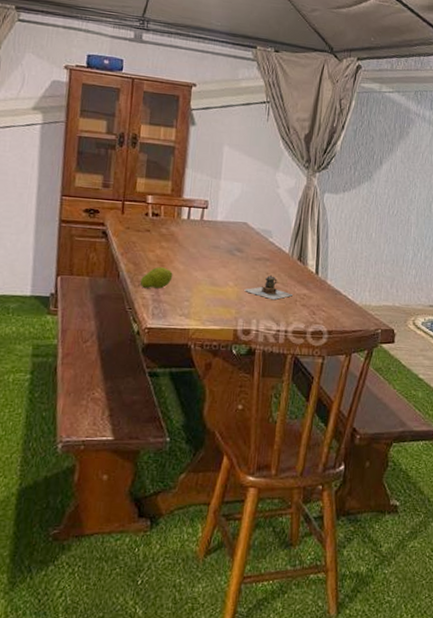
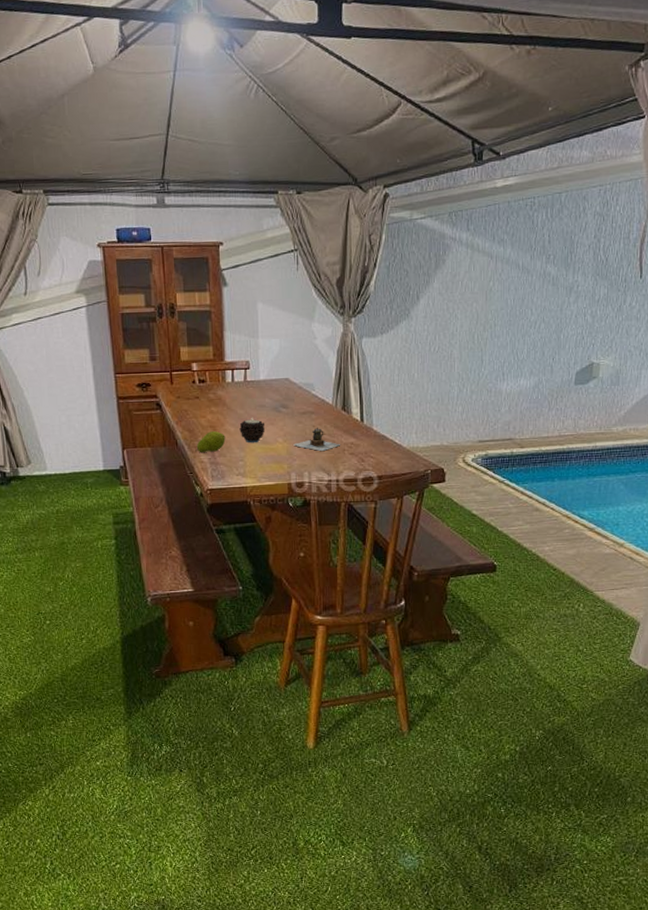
candle: none [189,257,217,284] -> present [239,417,265,443]

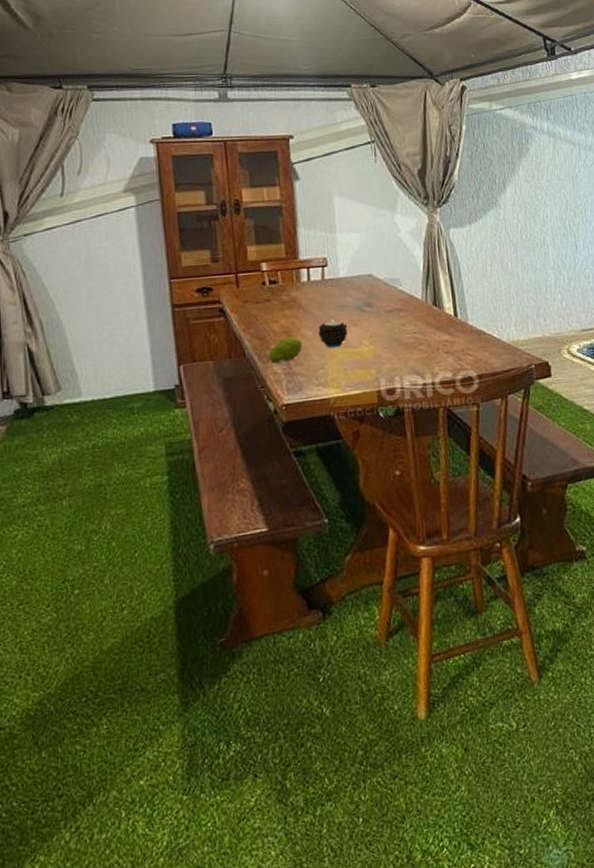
teapot: present [293,427,340,452] -> none [381,325,433,353]

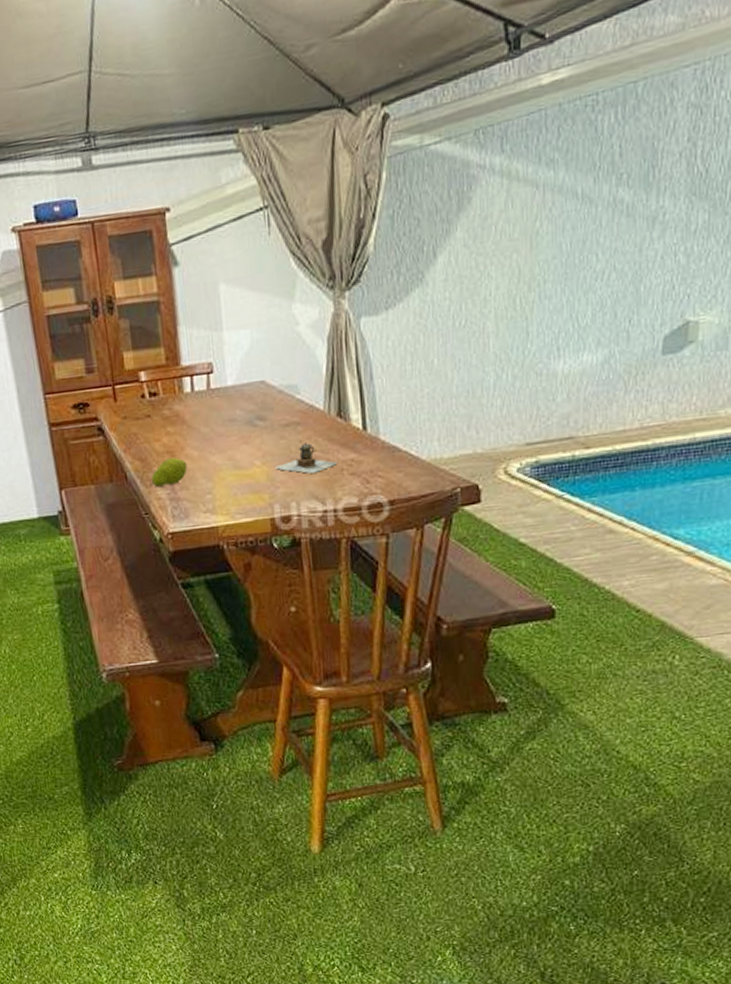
candle: present [318,318,348,348] -> none [204,435,238,470]
teapot: none [381,325,433,353] -> present [275,442,337,474]

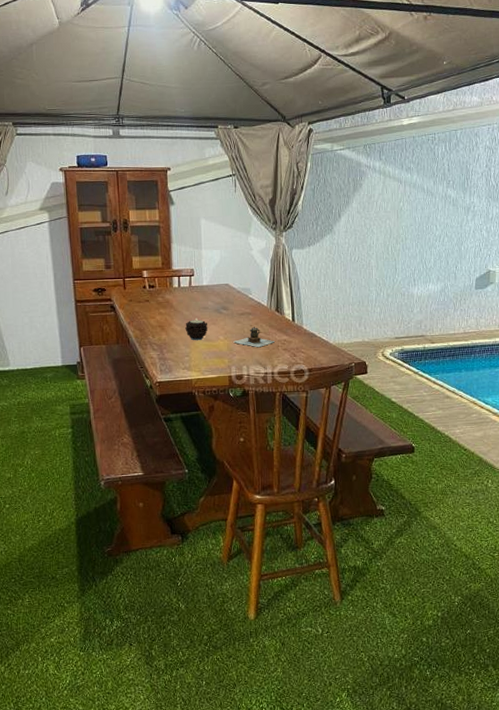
fruit: present [150,457,188,486] -> none [145,330,173,349]
candle: none [204,435,238,470] -> present [185,318,208,341]

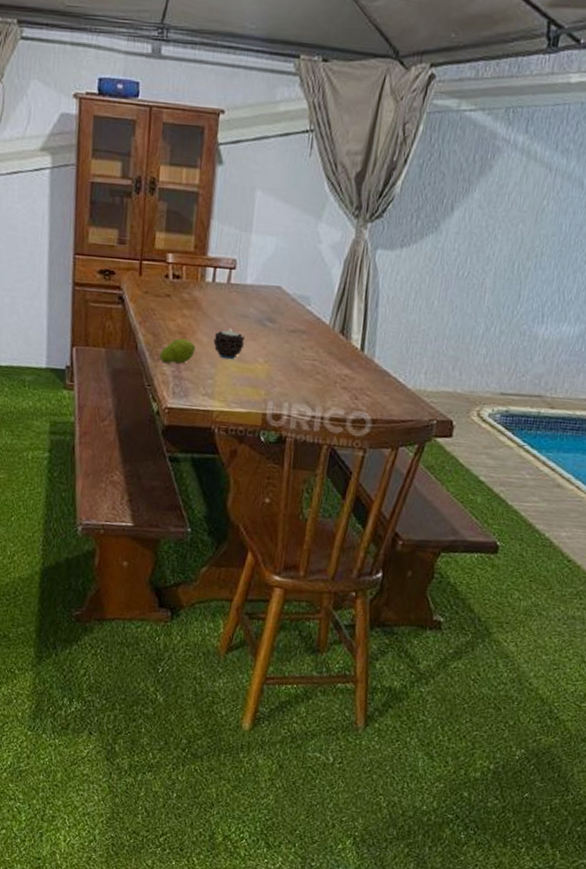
fruit: none [145,330,173,349] -> present [157,338,196,364]
teapot: present [233,326,274,348] -> none [276,350,332,381]

